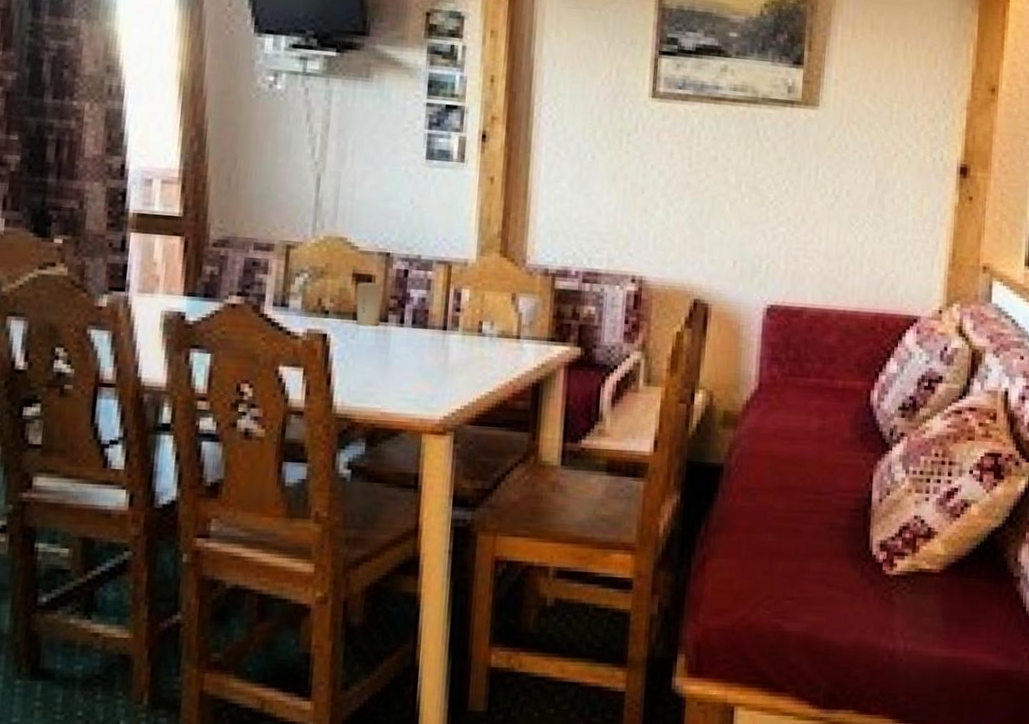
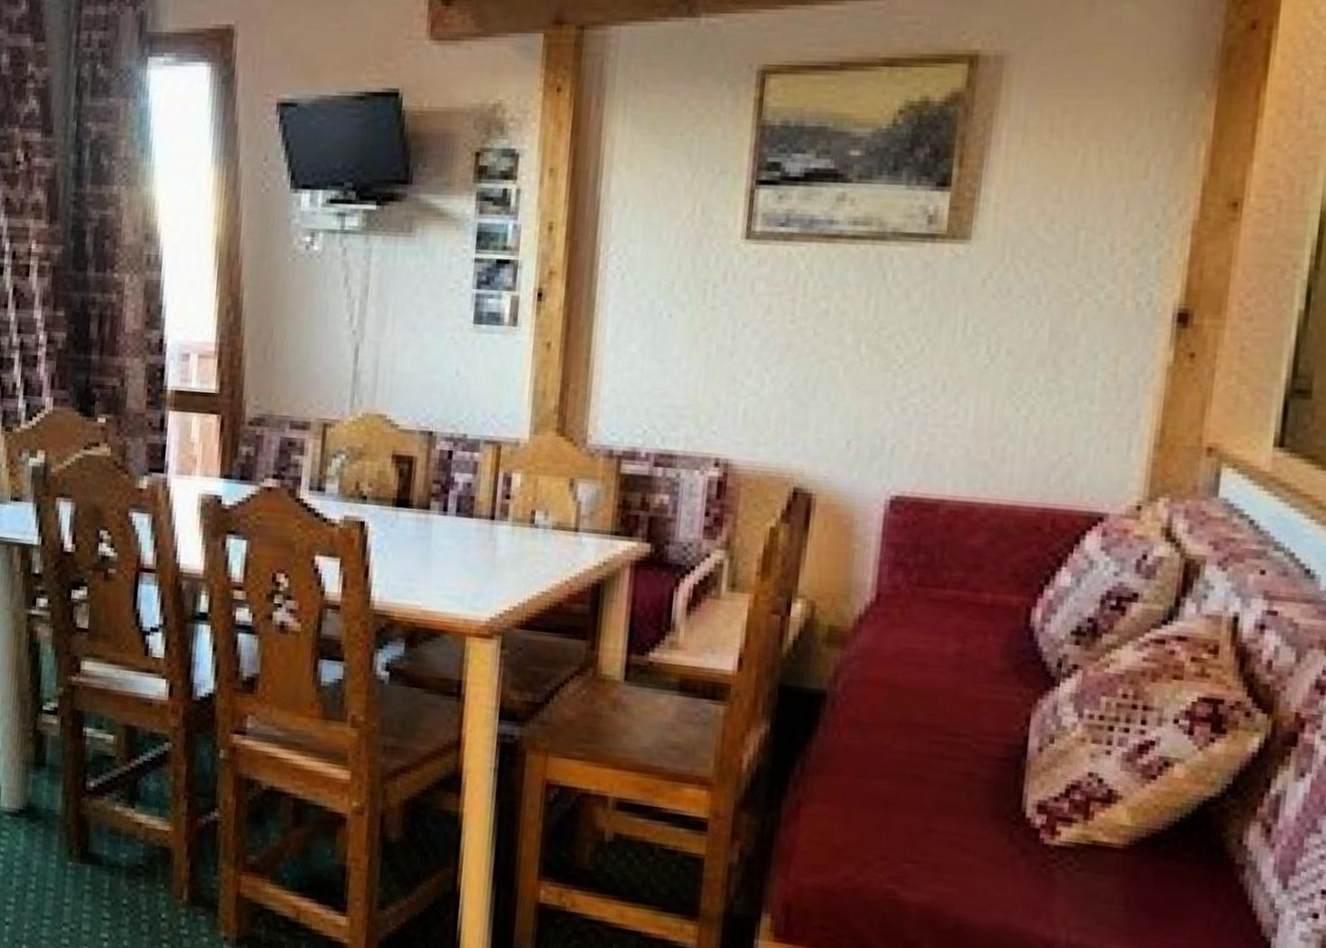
candle: present [356,282,381,326] -> none [395,464,423,514]

